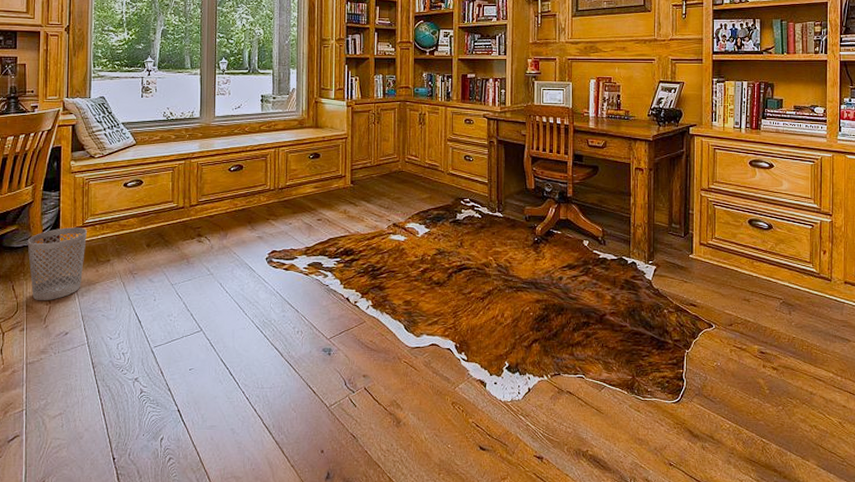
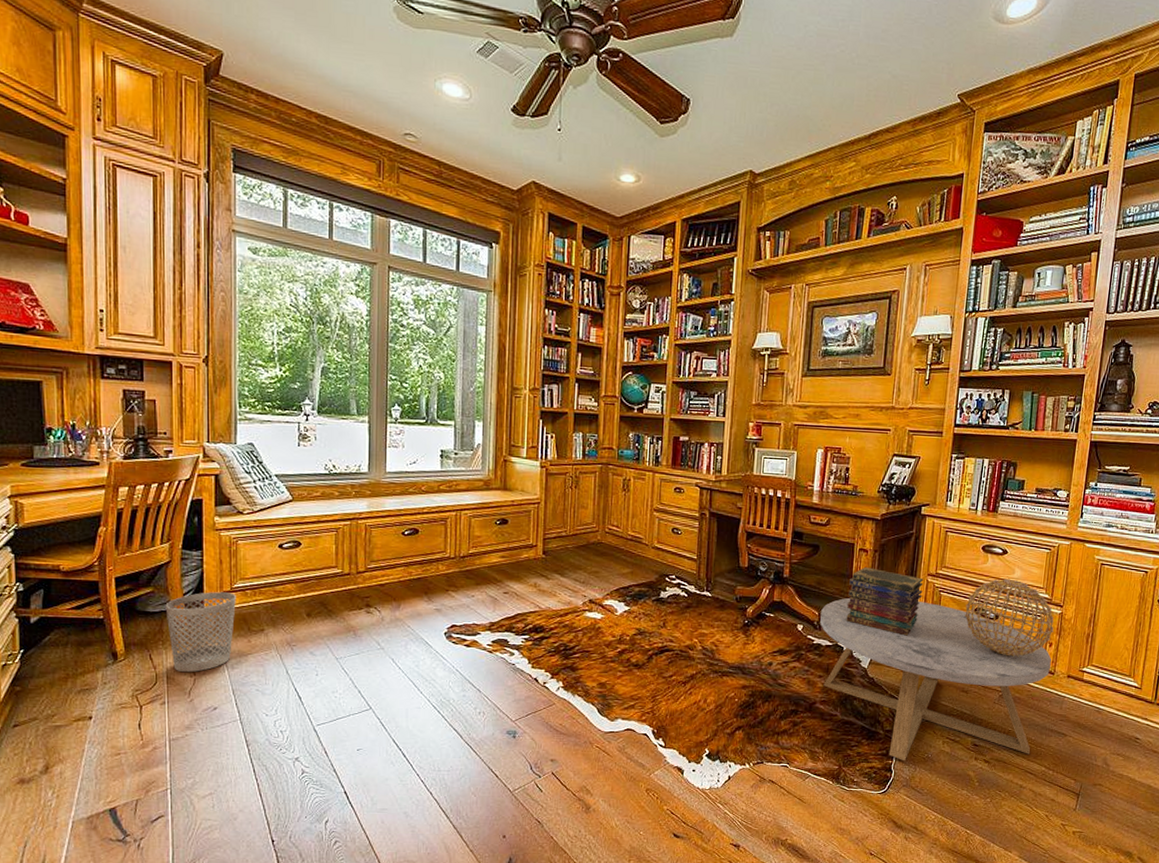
coffee table: none [604,213,827,370] -> present [820,597,1051,761]
book stack: none [628,185,698,249] -> present [846,567,924,637]
lantern: none [739,191,826,265] -> present [964,579,1054,657]

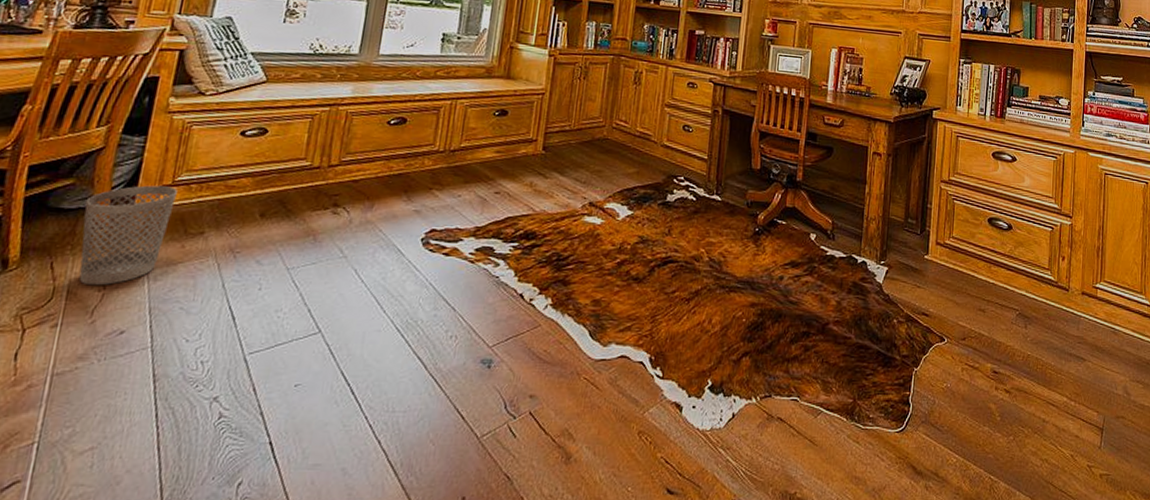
coffee table: present [820,597,1051,761] -> none [834,204,1065,393]
book stack: present [846,567,924,637] -> none [860,172,937,249]
lantern: present [964,579,1054,657] -> none [978,187,1065,271]

